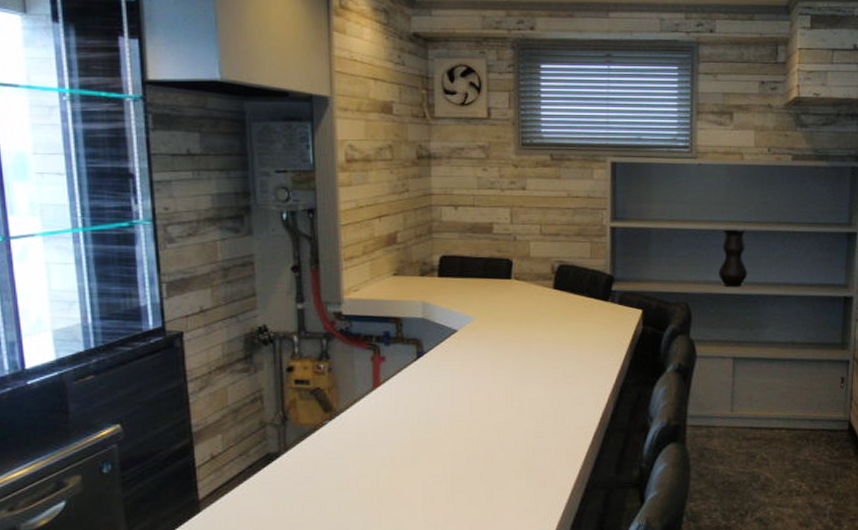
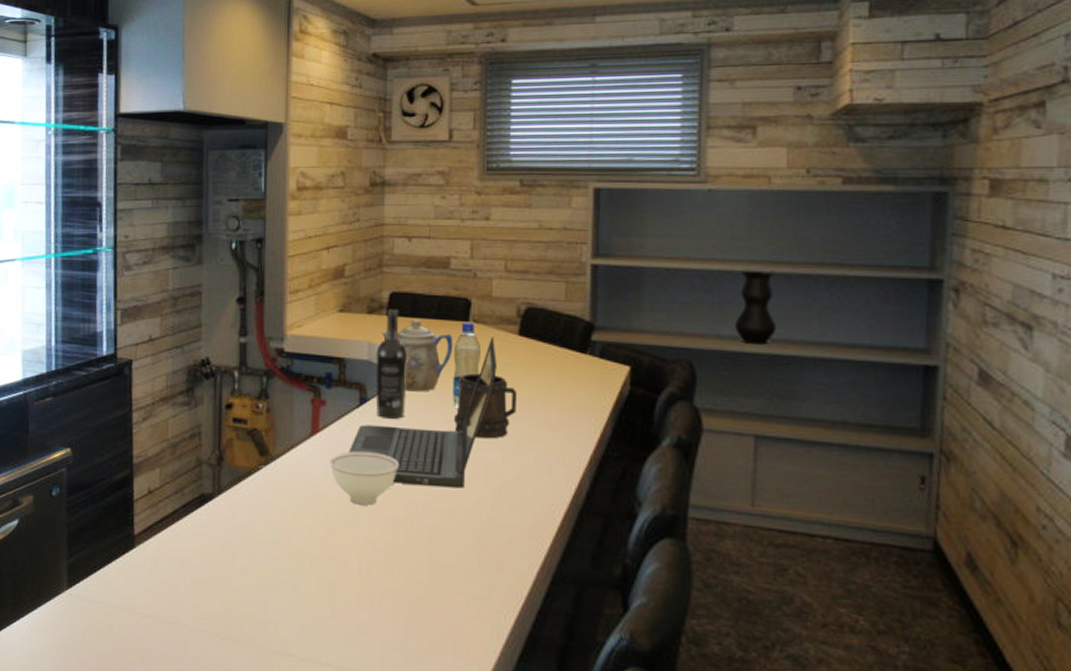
bowl: none [392,399,455,446] -> present [330,451,399,505]
laptop computer: none [409,291,536,424] -> present [349,337,497,489]
wine bottle: none [430,271,459,368] -> present [375,309,408,419]
teapot: none [433,279,499,343] -> present [380,319,453,392]
bottle: none [498,279,523,356] -> present [453,322,482,409]
beer mug: none [502,323,554,379] -> present [454,373,516,439]

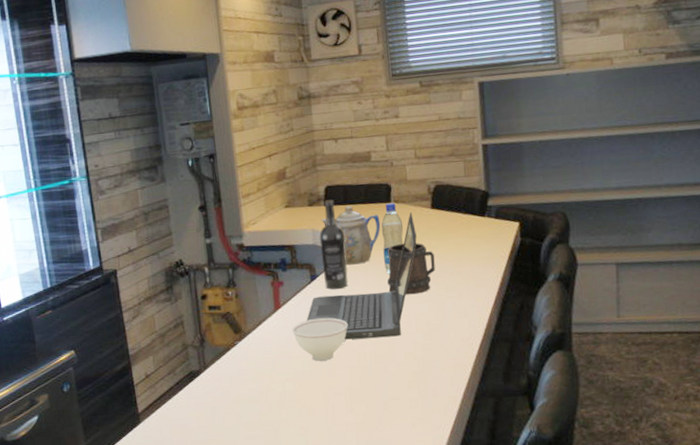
vase: present [735,269,777,345] -> none [595,133,626,193]

